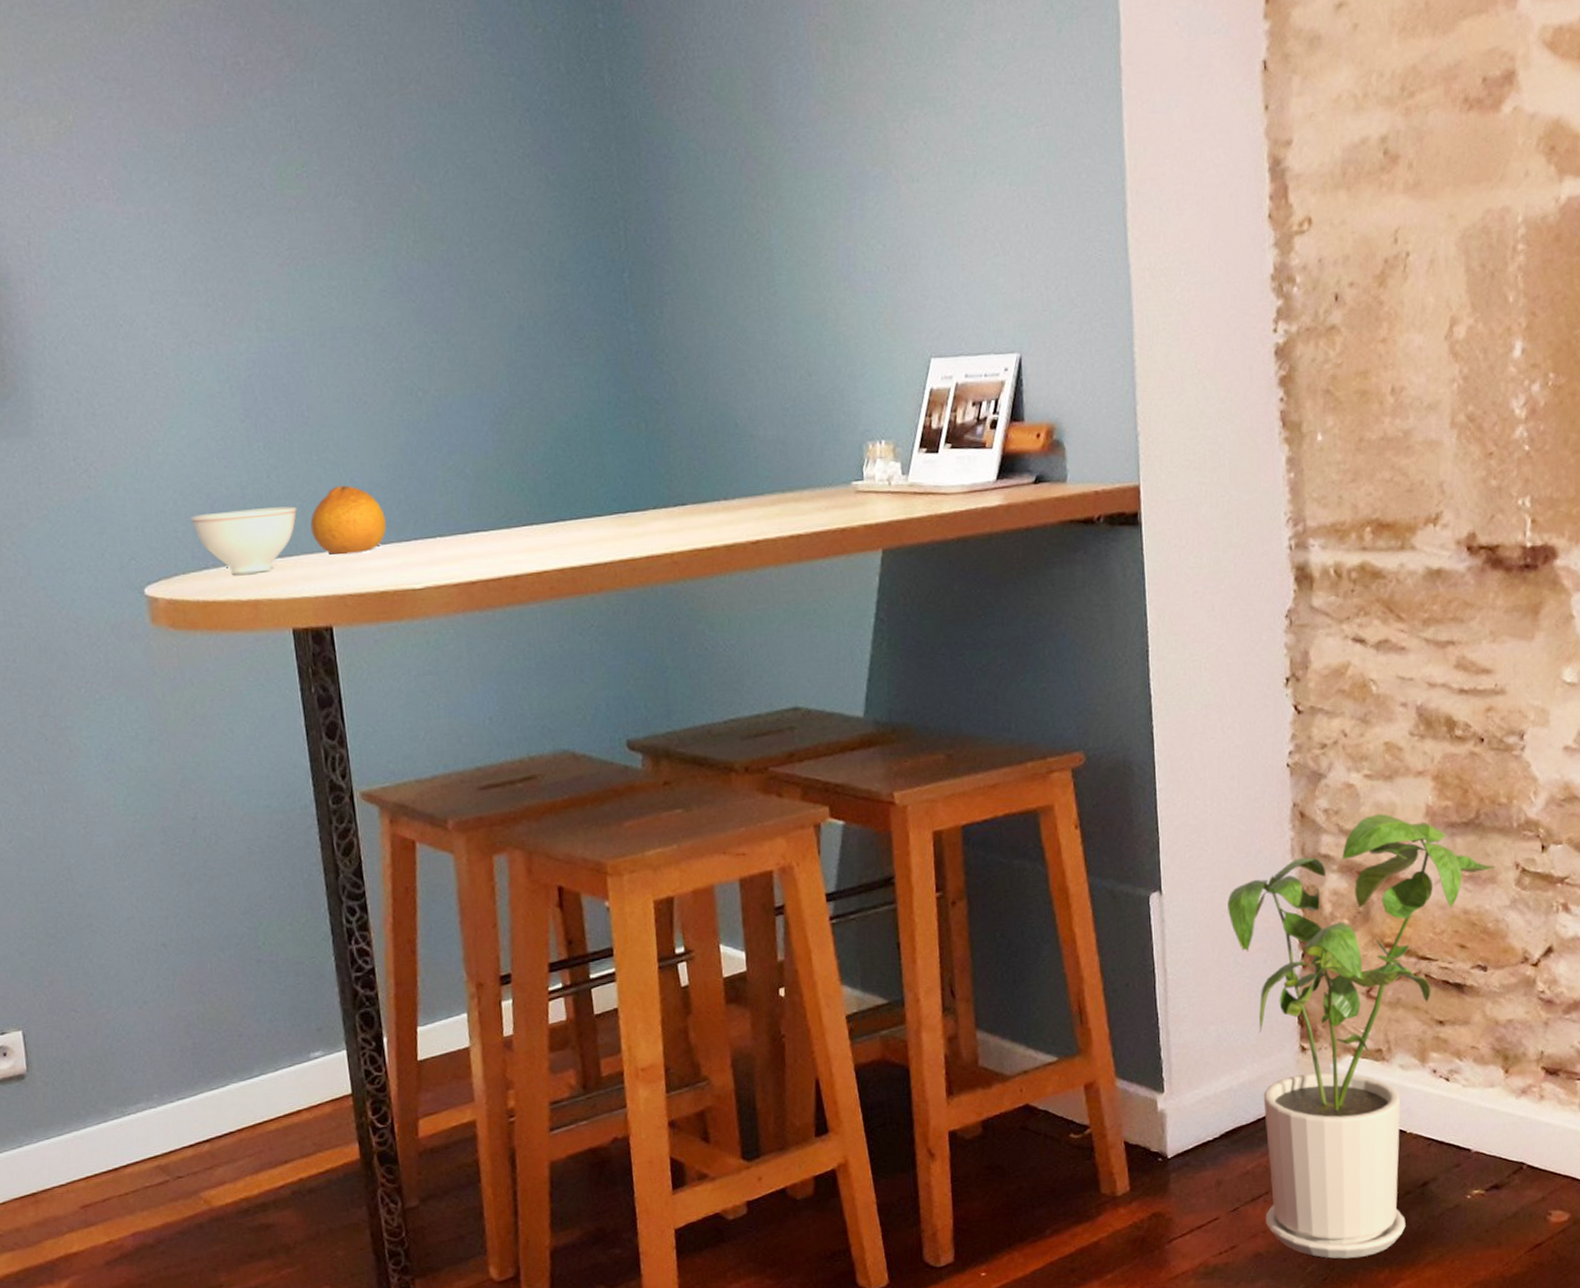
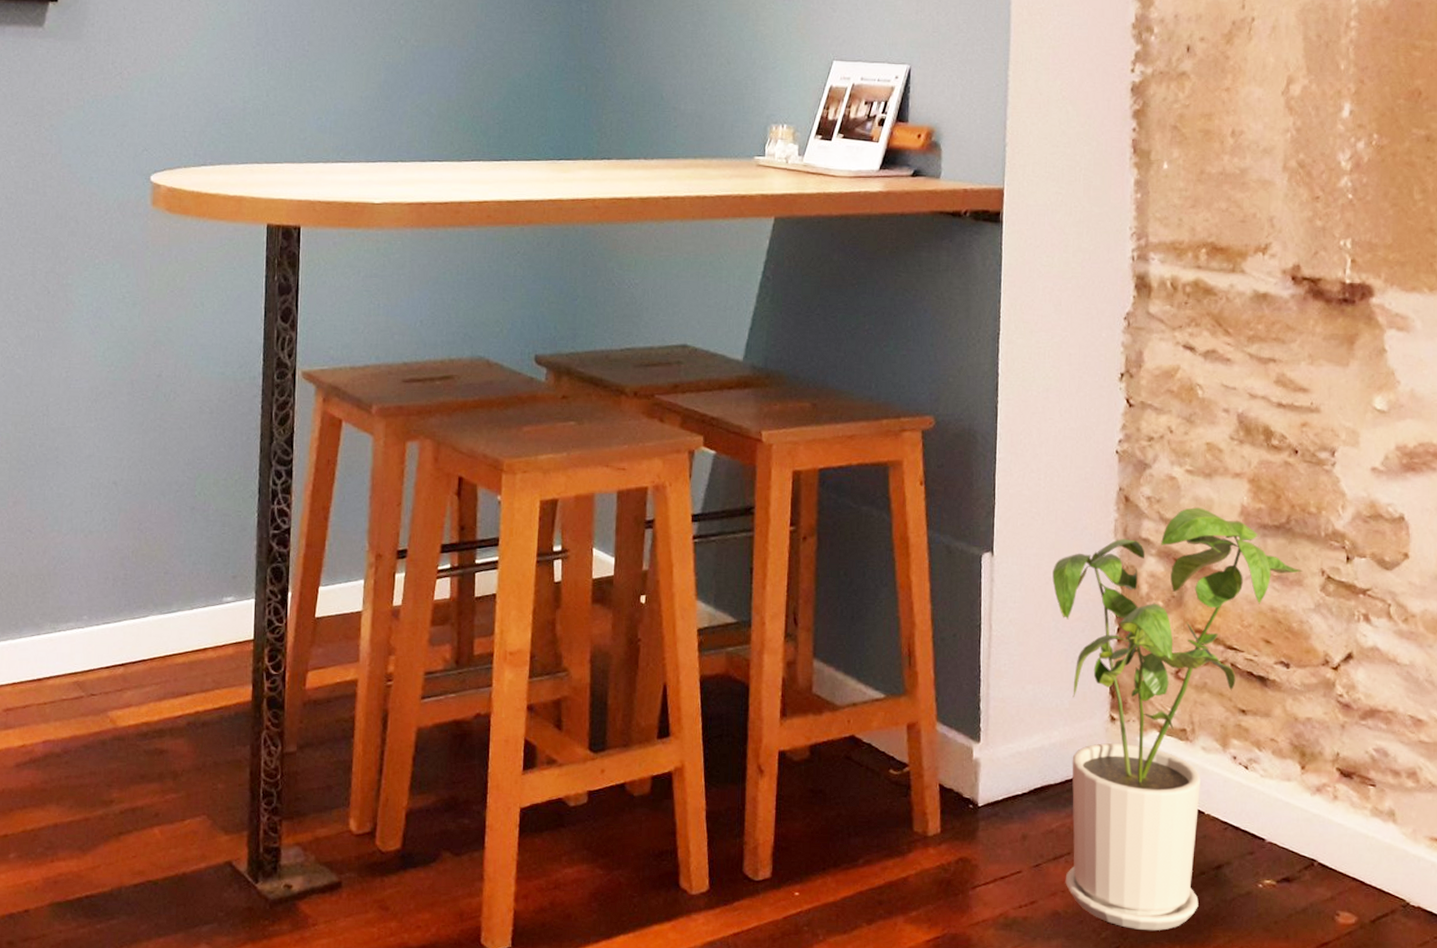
bowl: present [189,506,297,575] -> none [197,120,287,174]
fruit: present [310,485,387,555] -> none [295,109,358,168]

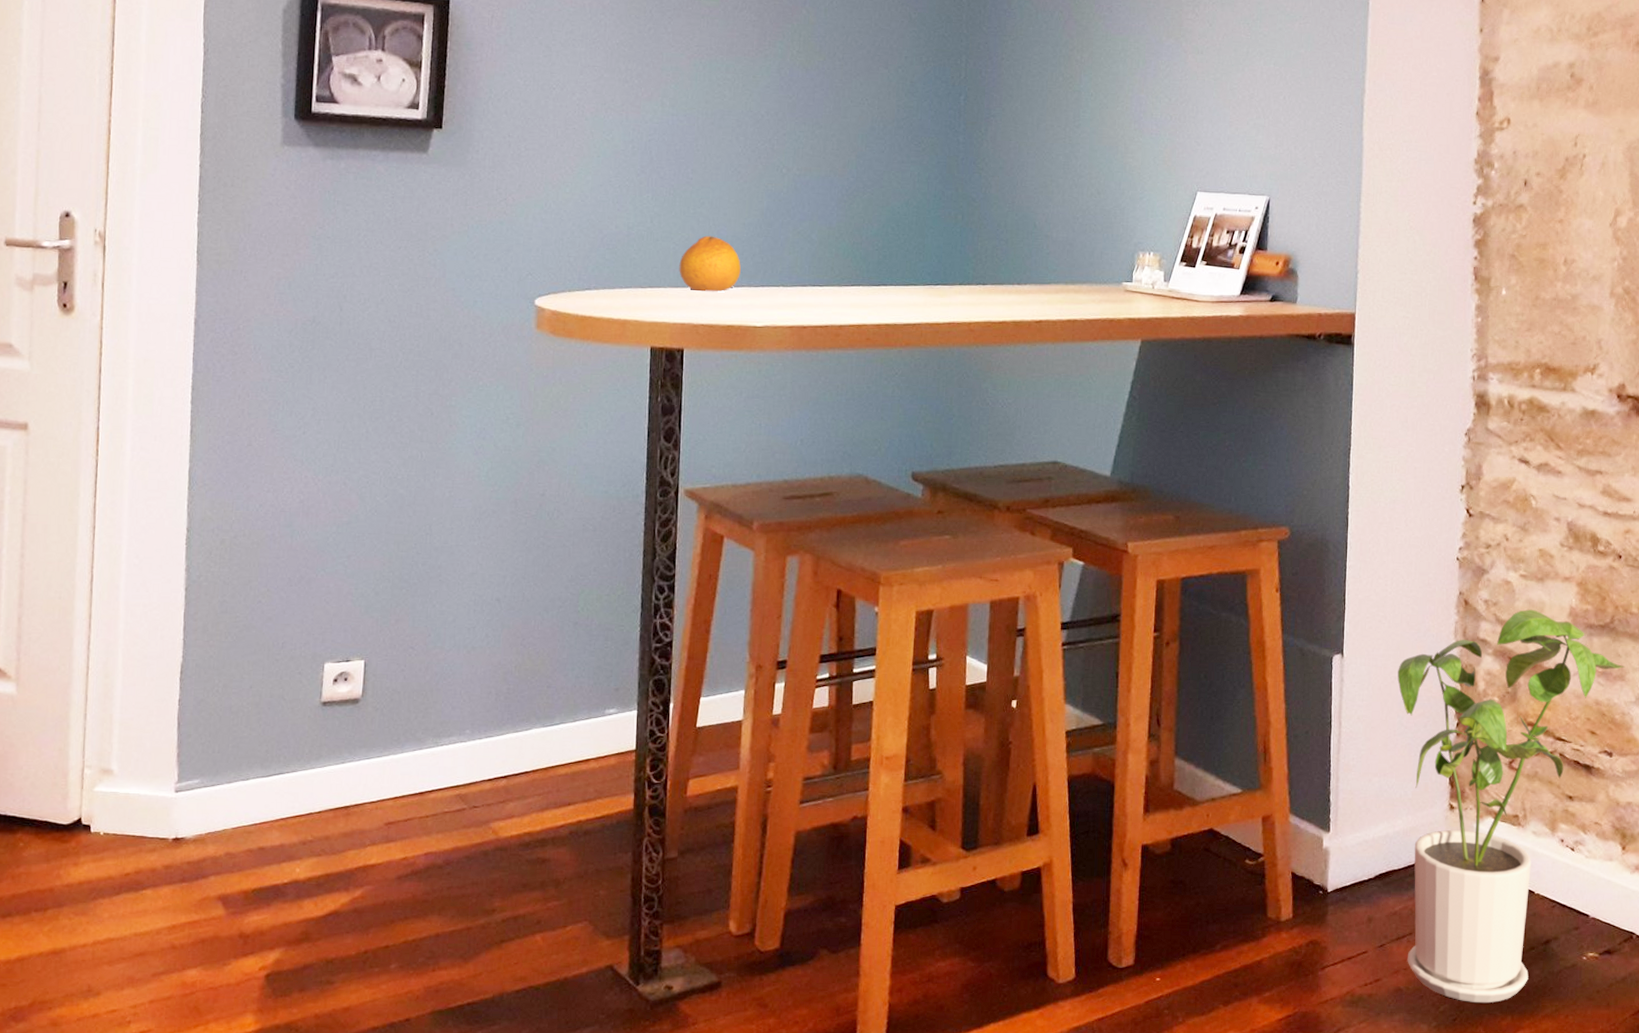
fruit: none [295,109,358,168] -> present [679,235,741,292]

